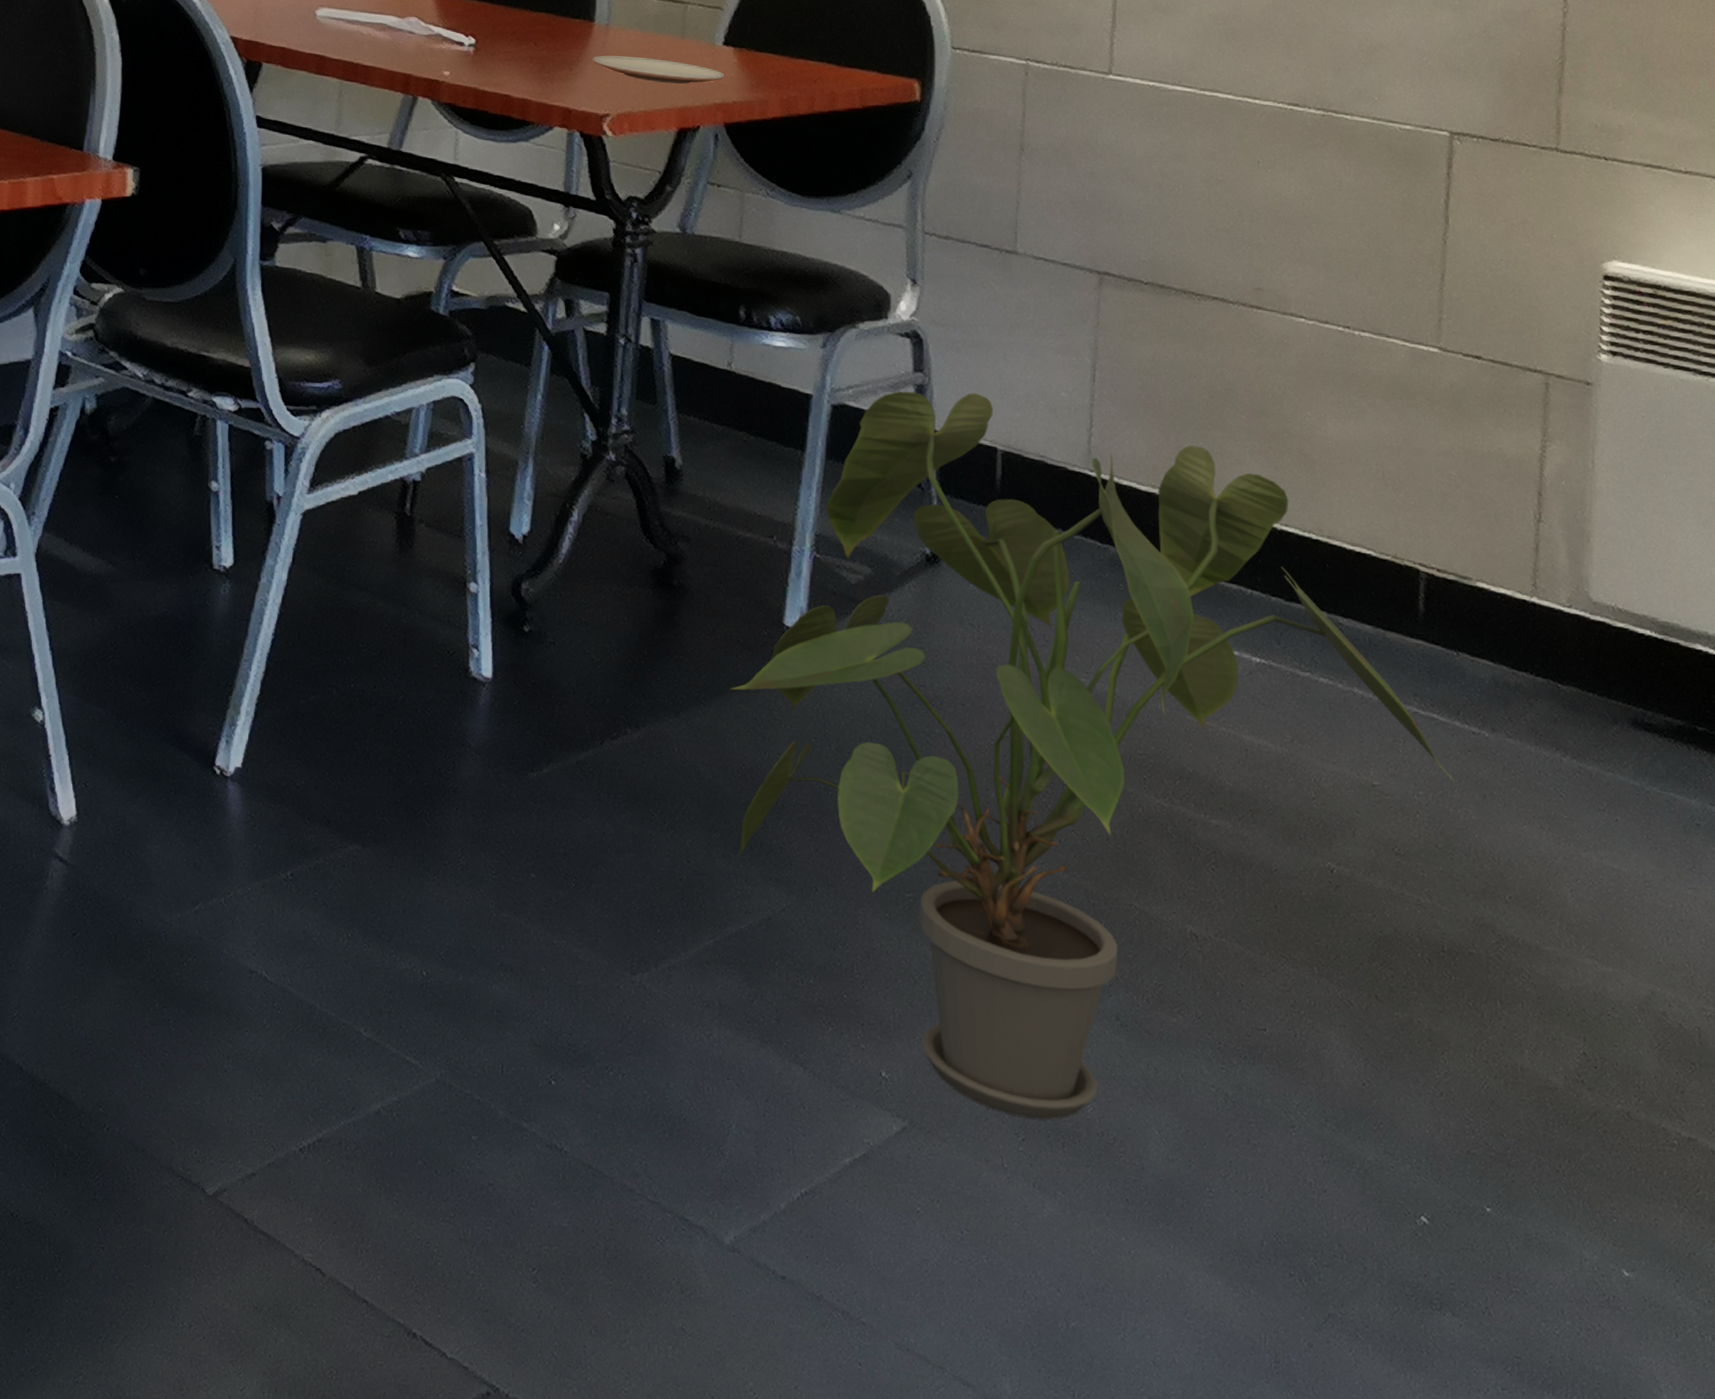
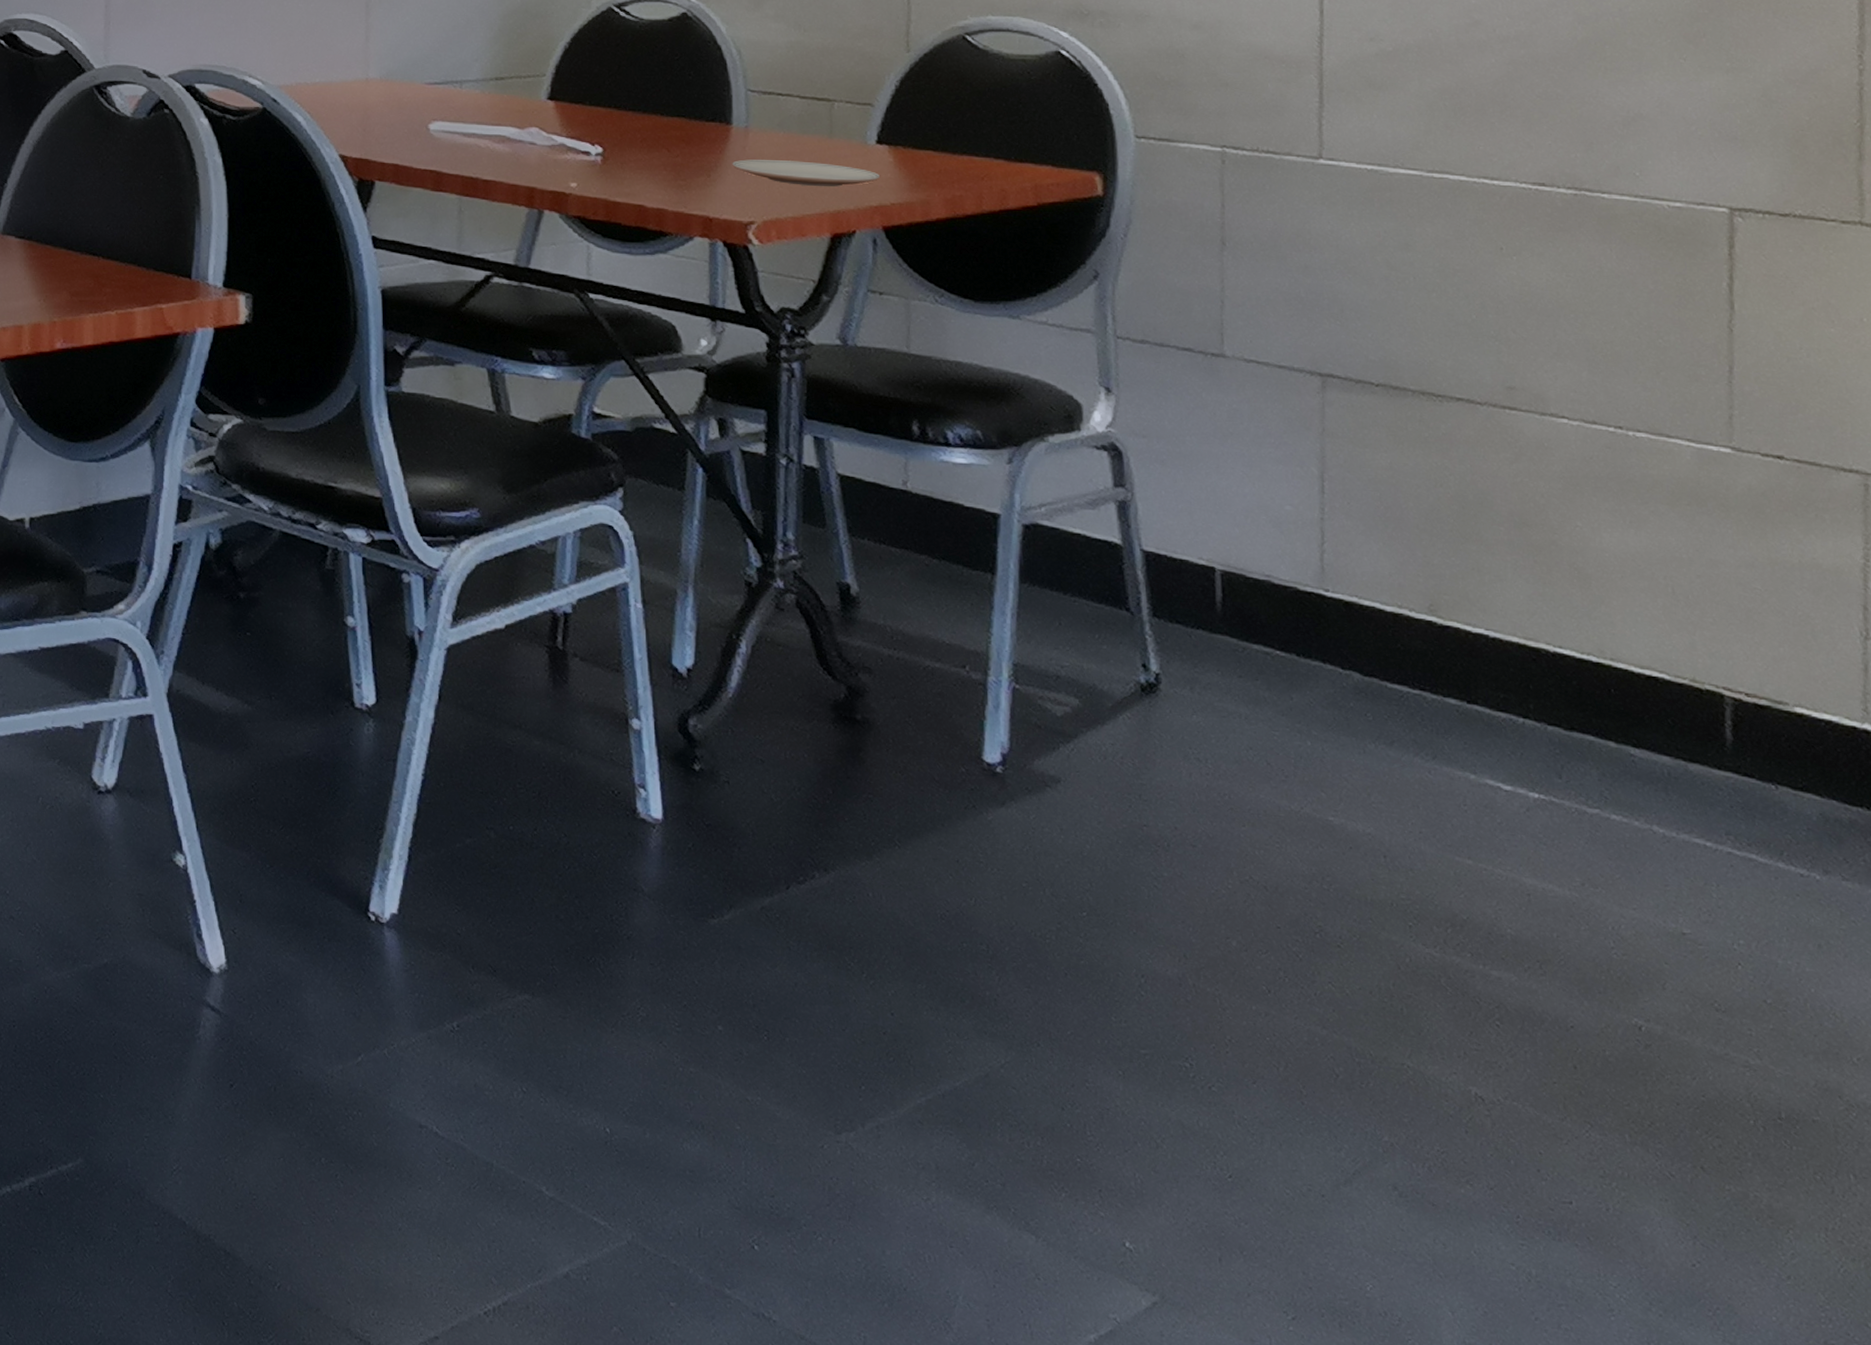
house plant: present [730,391,1457,1120] -> none [927,508,1785,1297]

